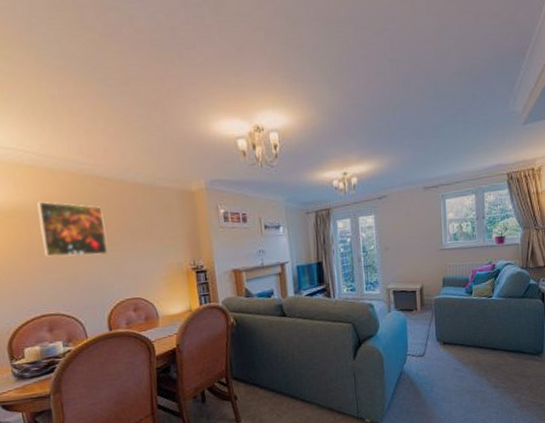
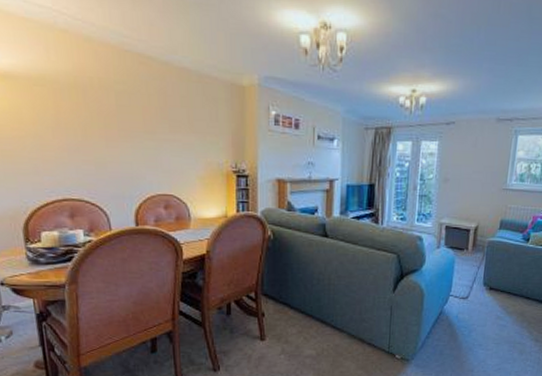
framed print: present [37,201,108,257] -> none [68,72,143,143]

